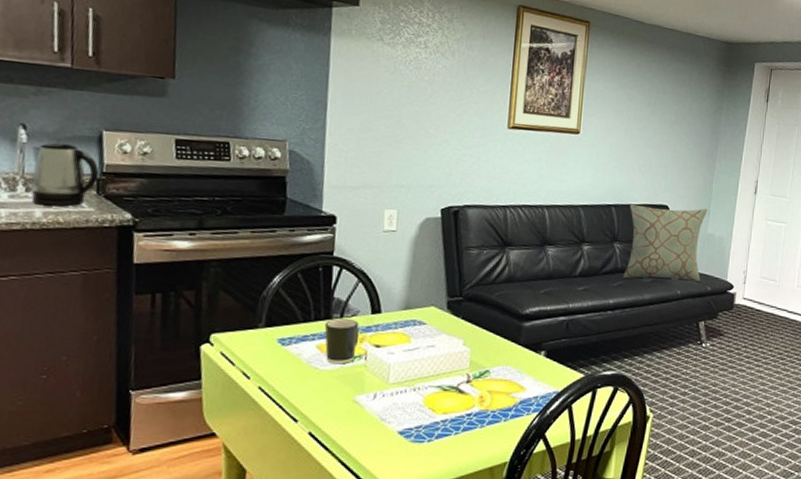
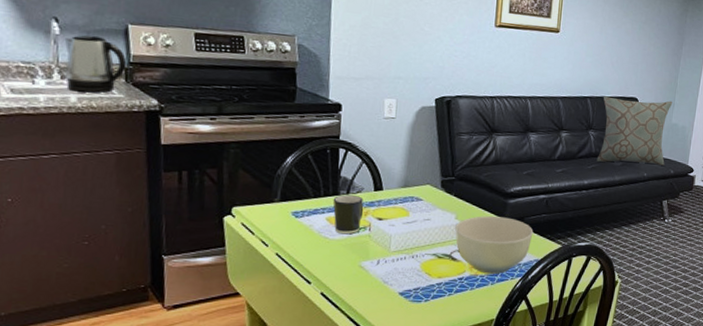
bowl: none [462,341,552,409] -> present [455,216,534,274]

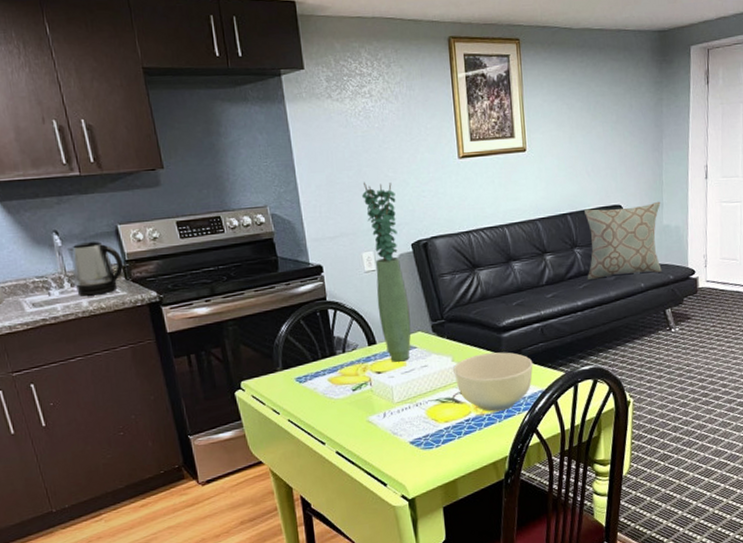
mug: present [332,195,364,235] -> none [331,353,362,393]
vase: none [390,31,428,212] -> present [362,182,412,362]

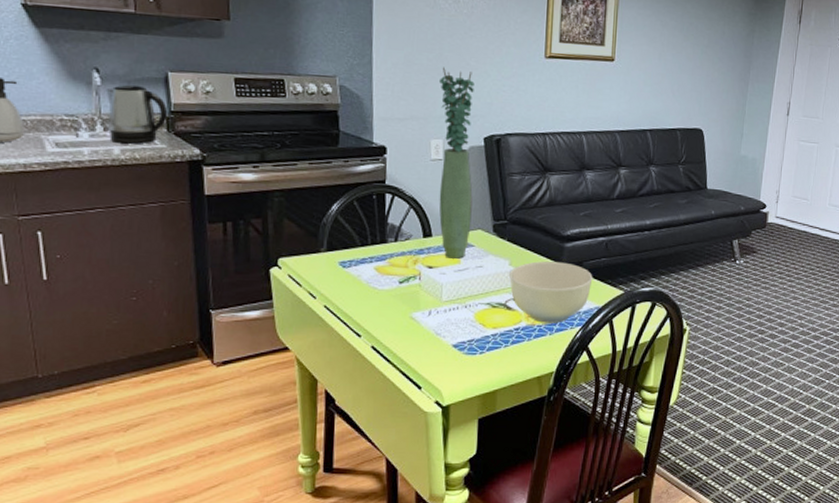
pillow: present [584,201,662,281] -> none [659,128,741,202]

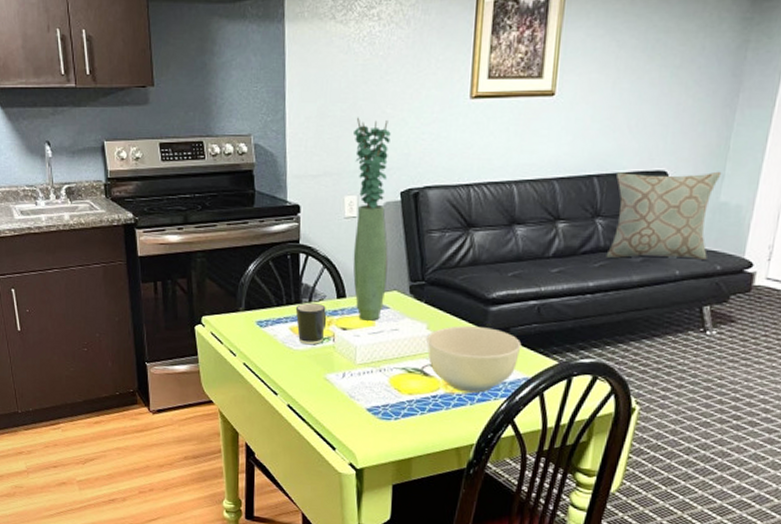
kettle: present [105,84,168,144] -> none [56,155,105,210]
mug: none [380,242,413,284] -> present [295,303,327,345]
pillow: none [659,128,741,202] -> present [606,171,722,260]

